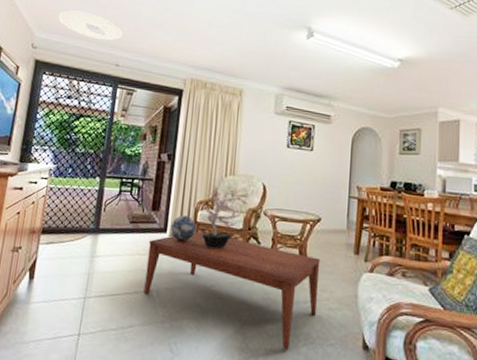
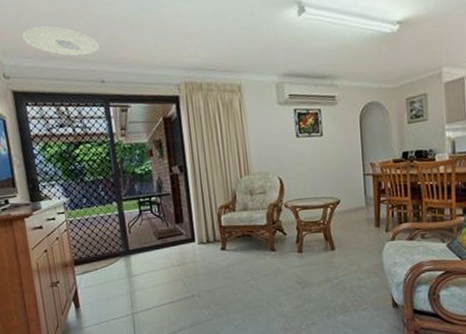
coffee table: present [144,231,321,351] -> none [181,234,348,322]
decorative ball: present [170,215,196,242] -> none [197,222,222,247]
potted plant: present [201,192,248,249] -> none [223,193,268,249]

